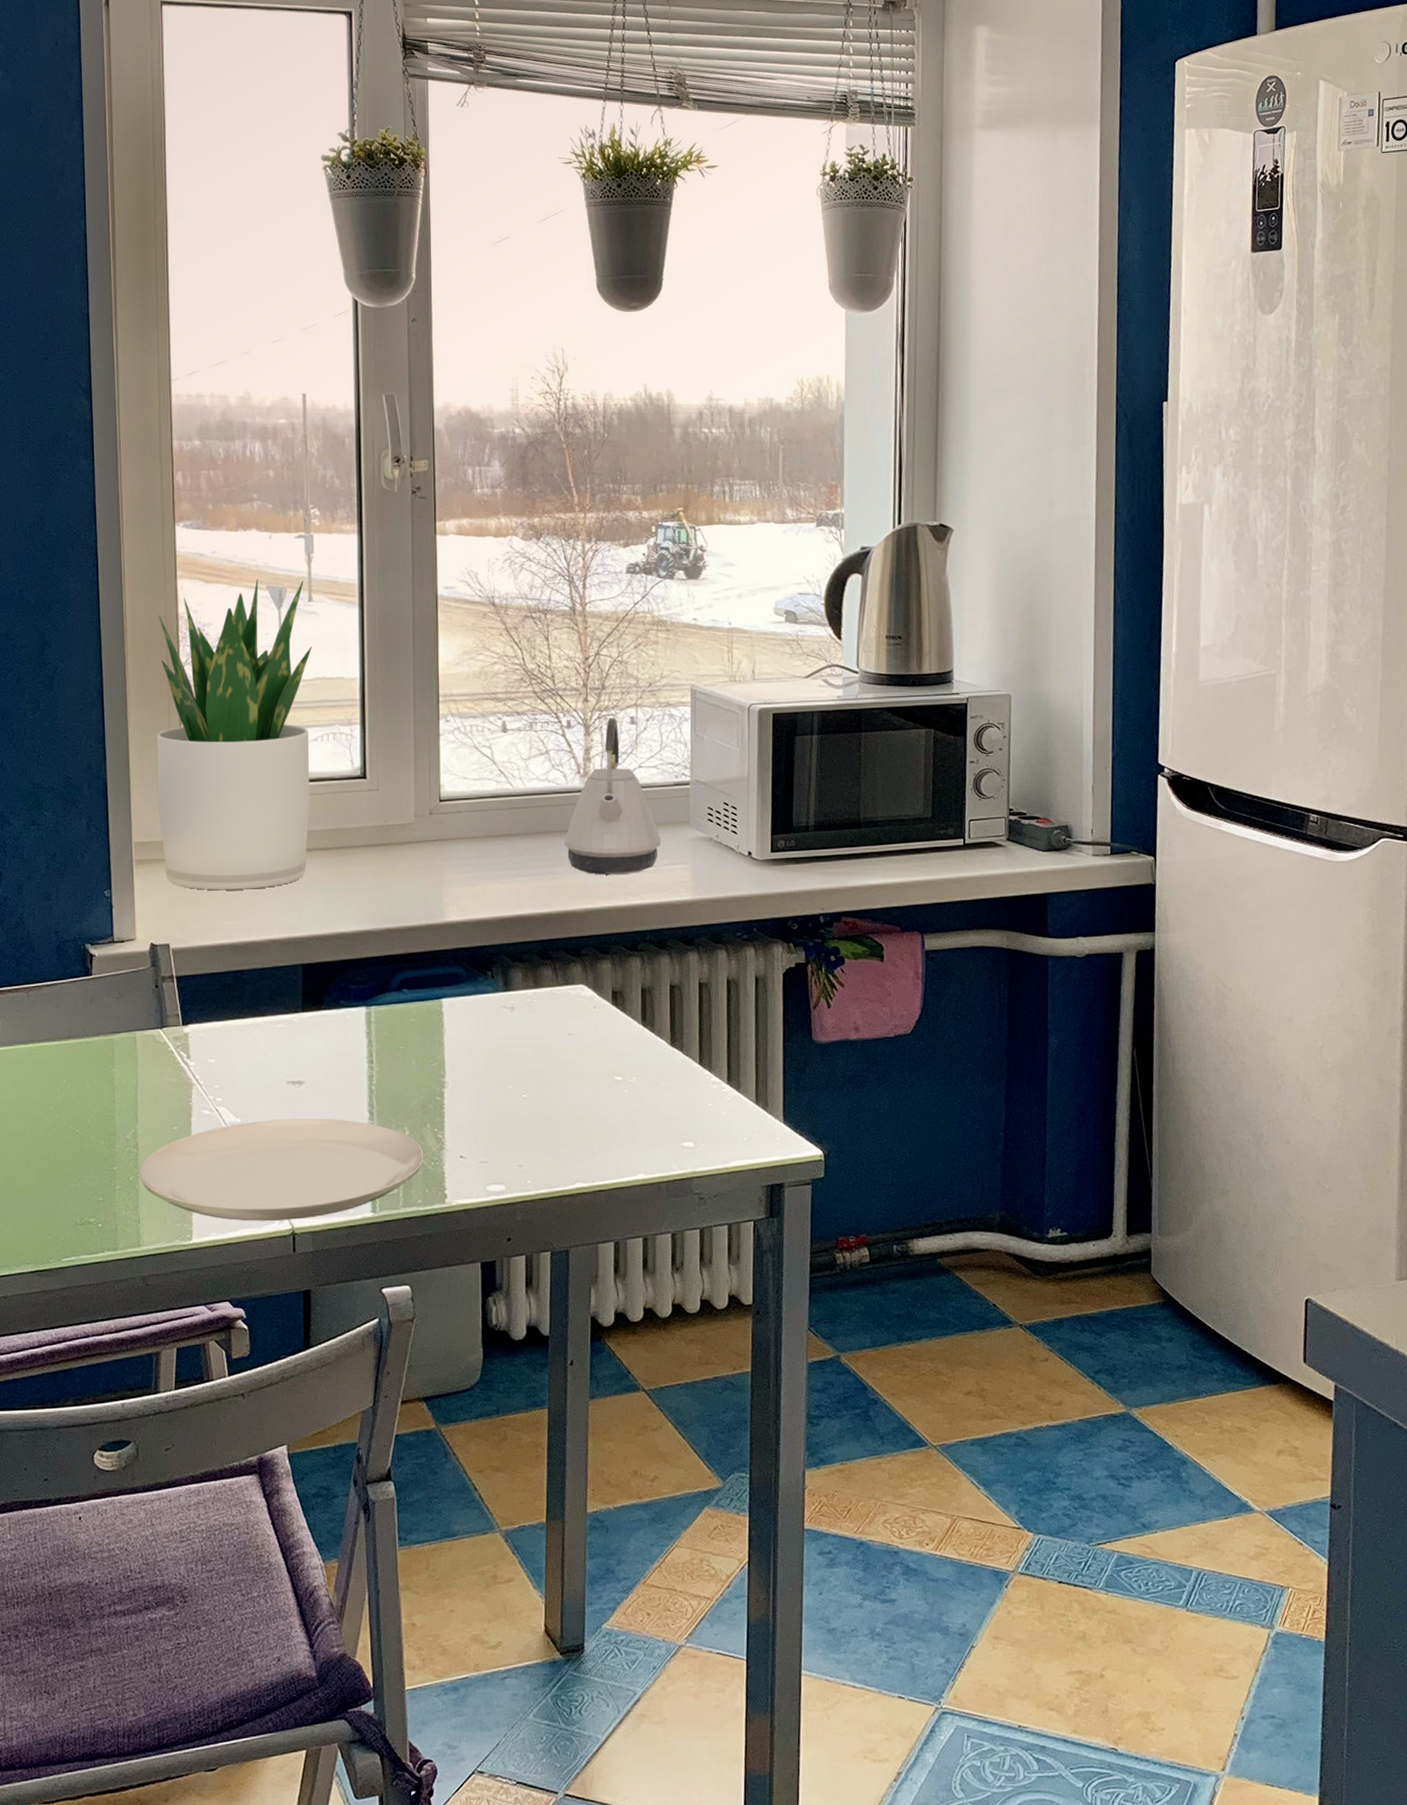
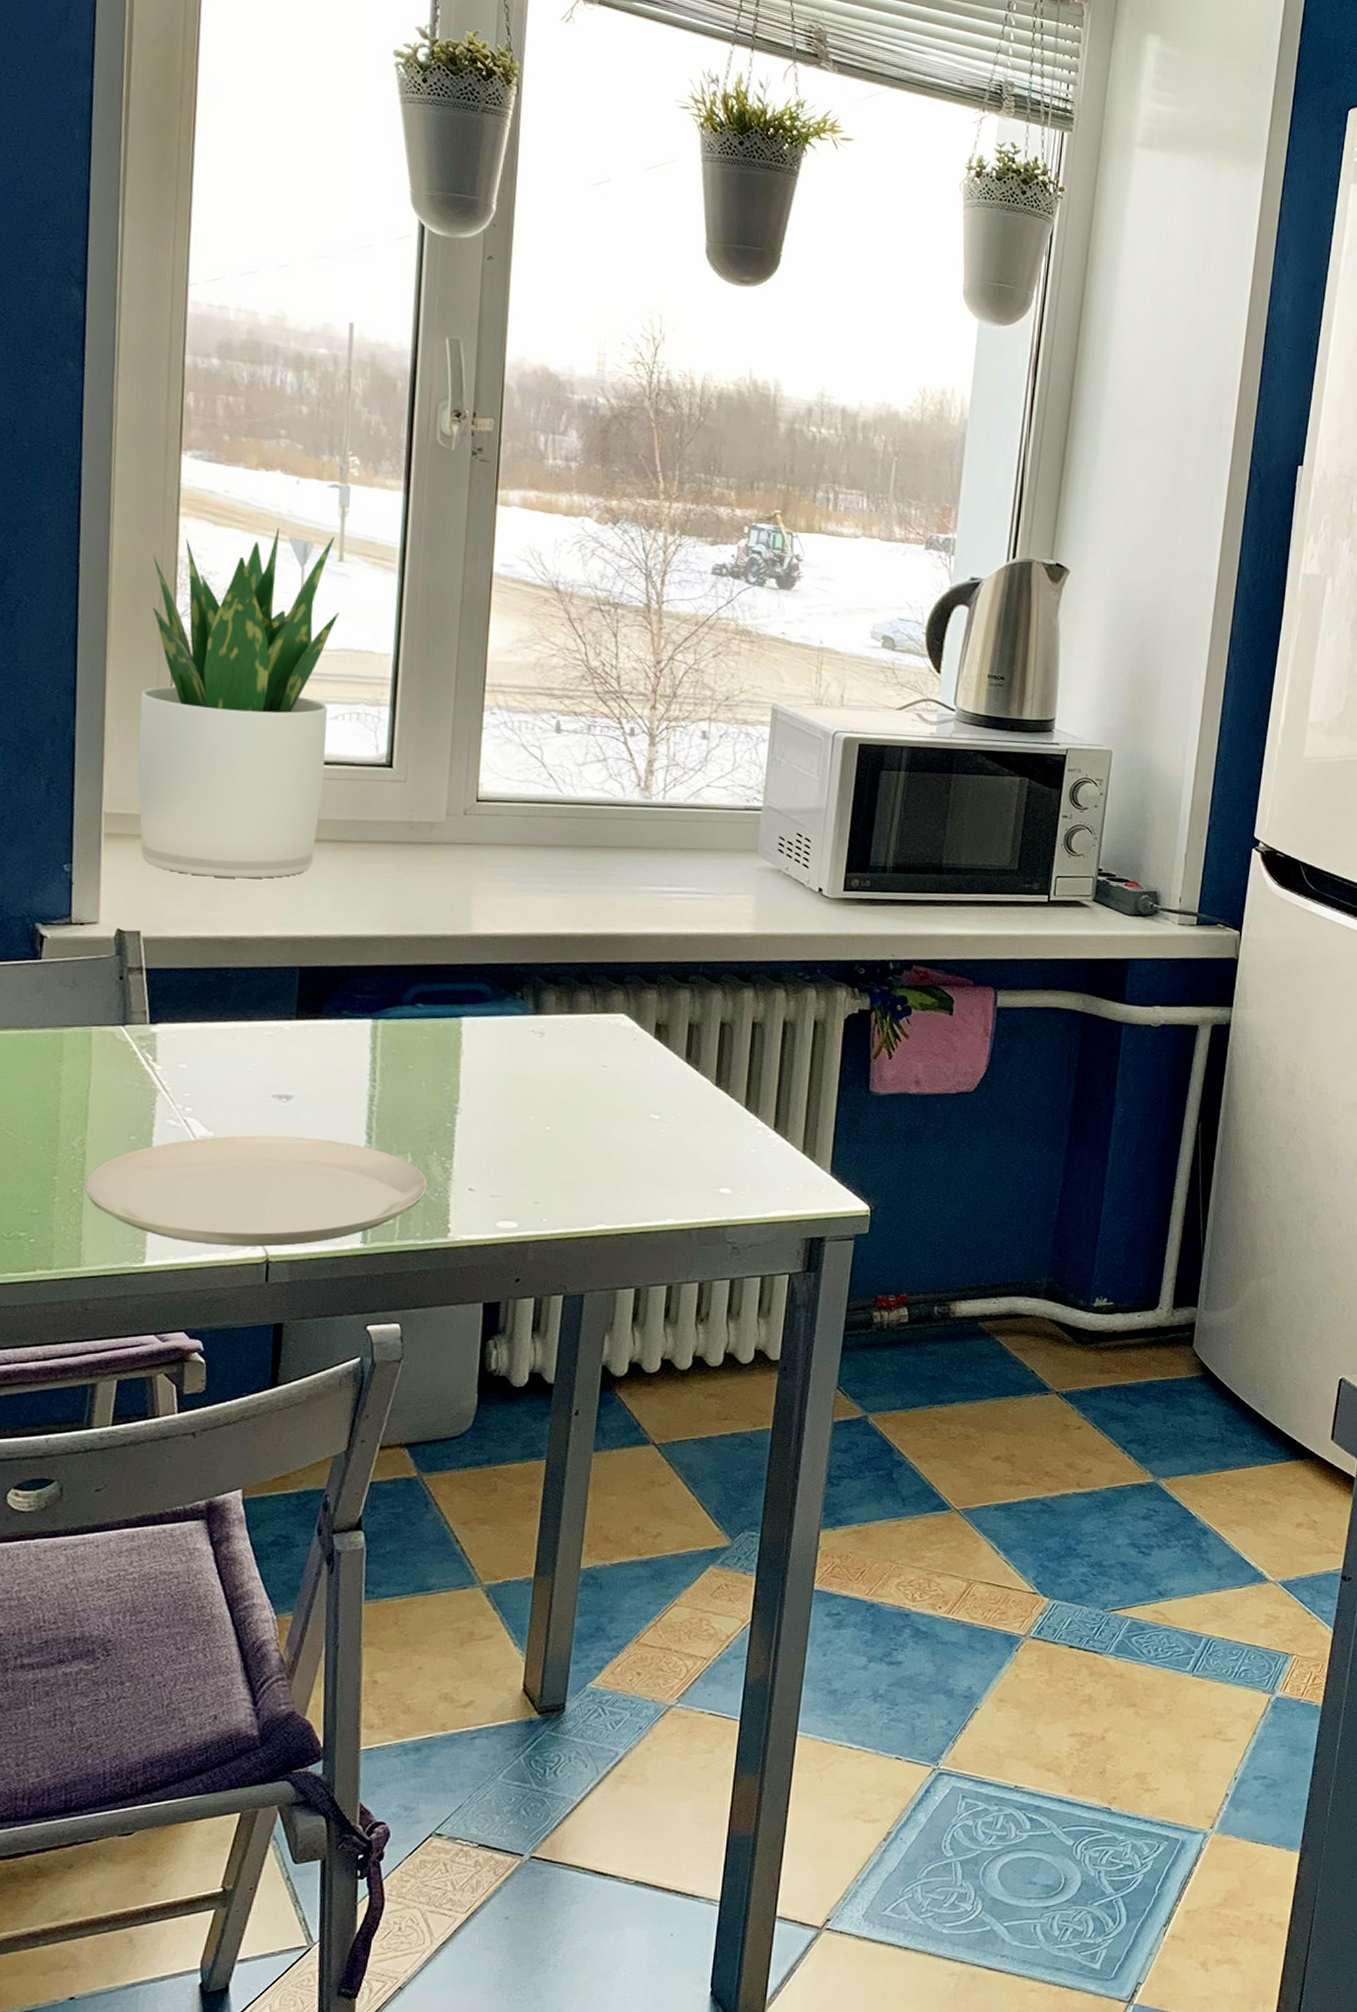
kettle: present [563,717,661,875] -> none [615,729,725,900]

